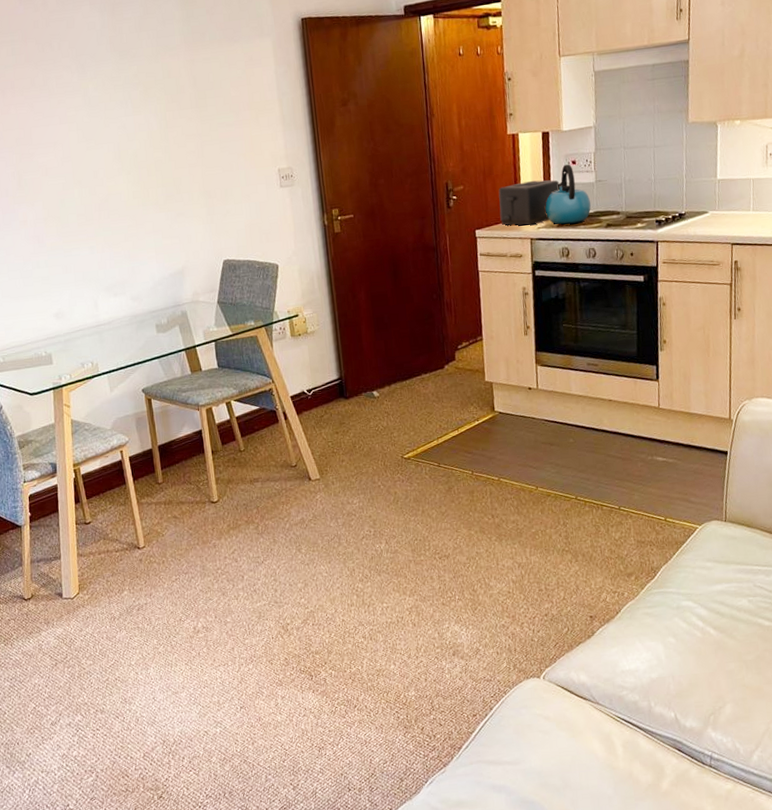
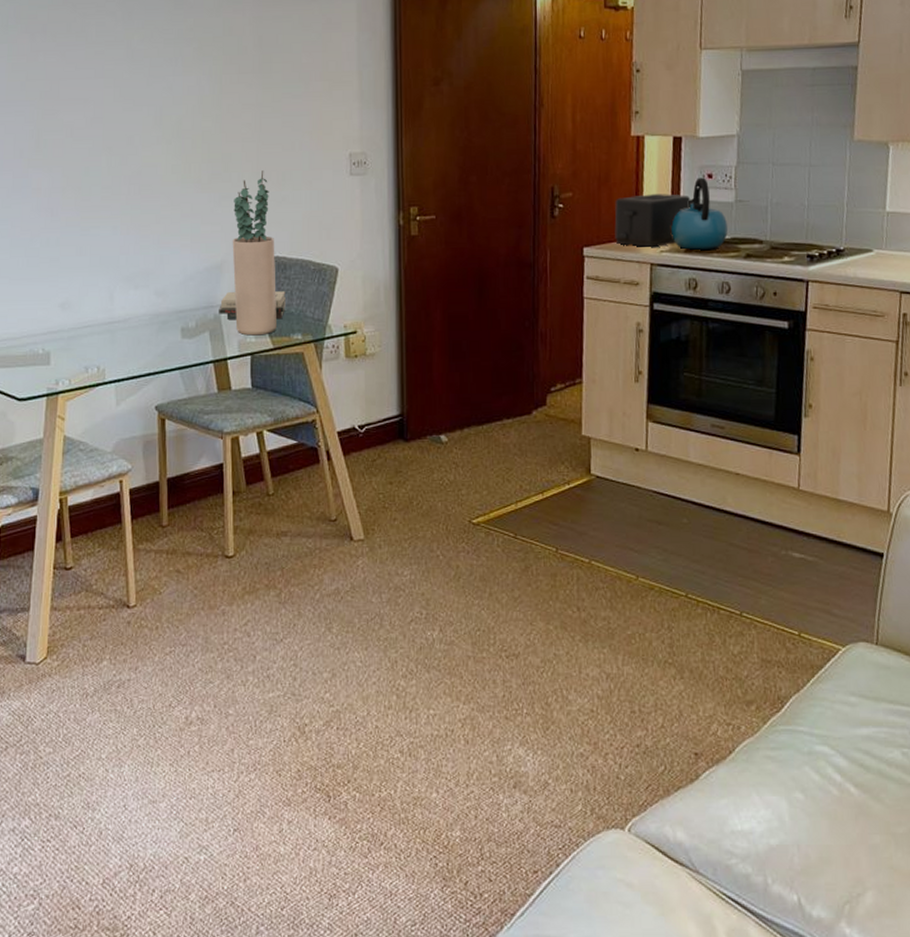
books: none [184,287,239,314] -> present [219,291,285,320]
vase: none [187,189,234,326] -> present [232,170,278,336]

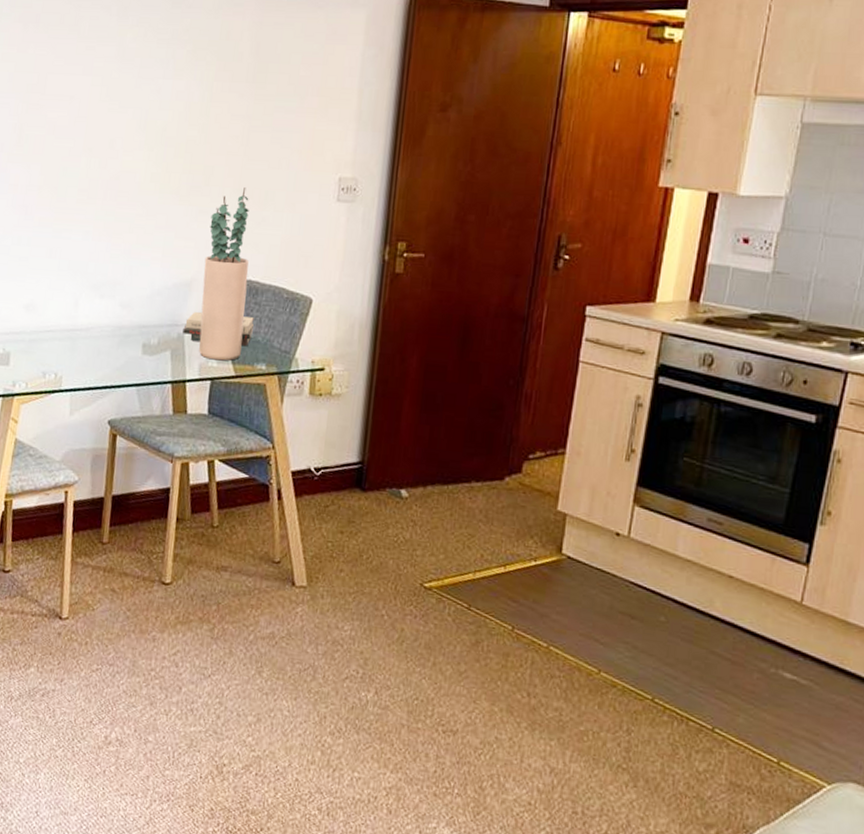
toaster: present [614,194,690,247] -> none [624,254,718,314]
kettle: present [671,177,729,251] -> none [691,241,760,325]

